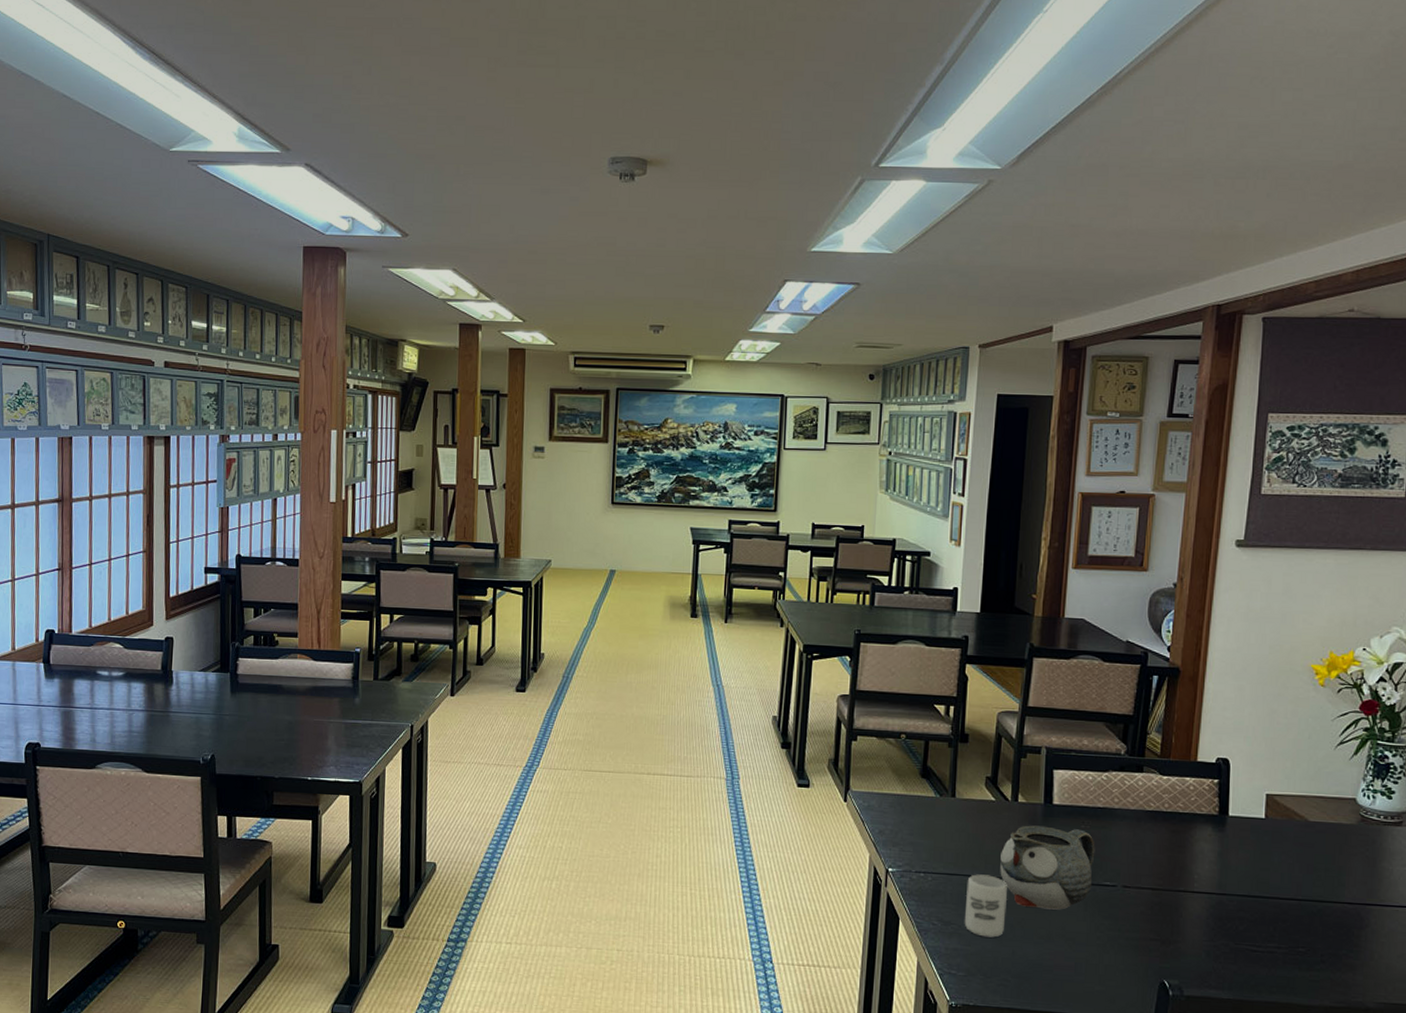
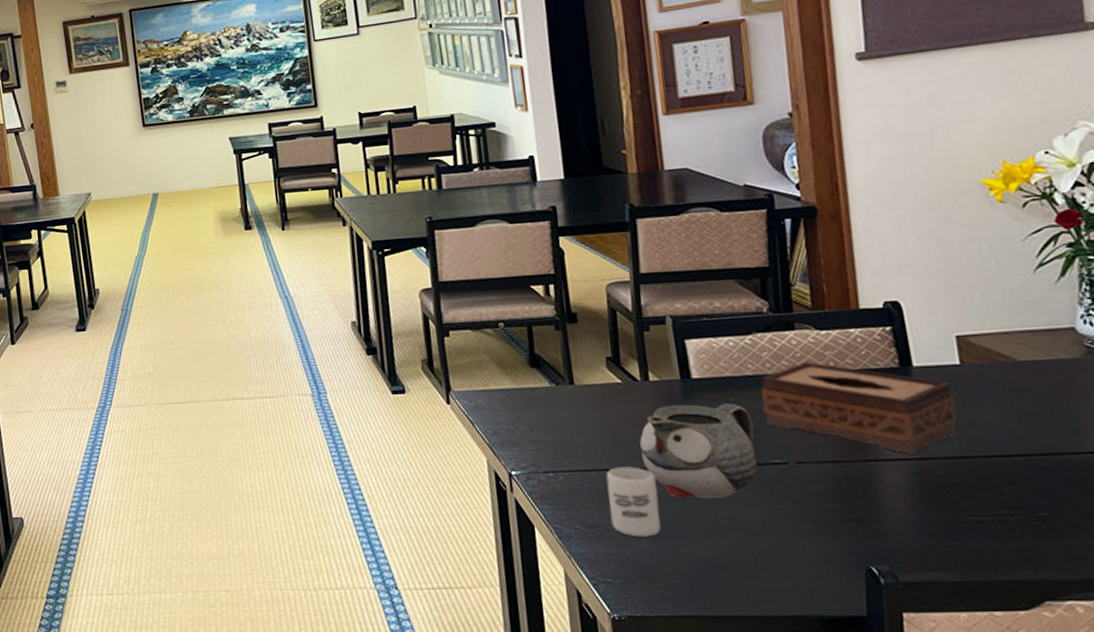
tissue box: none [1105,801,1255,889] -> present [761,362,957,454]

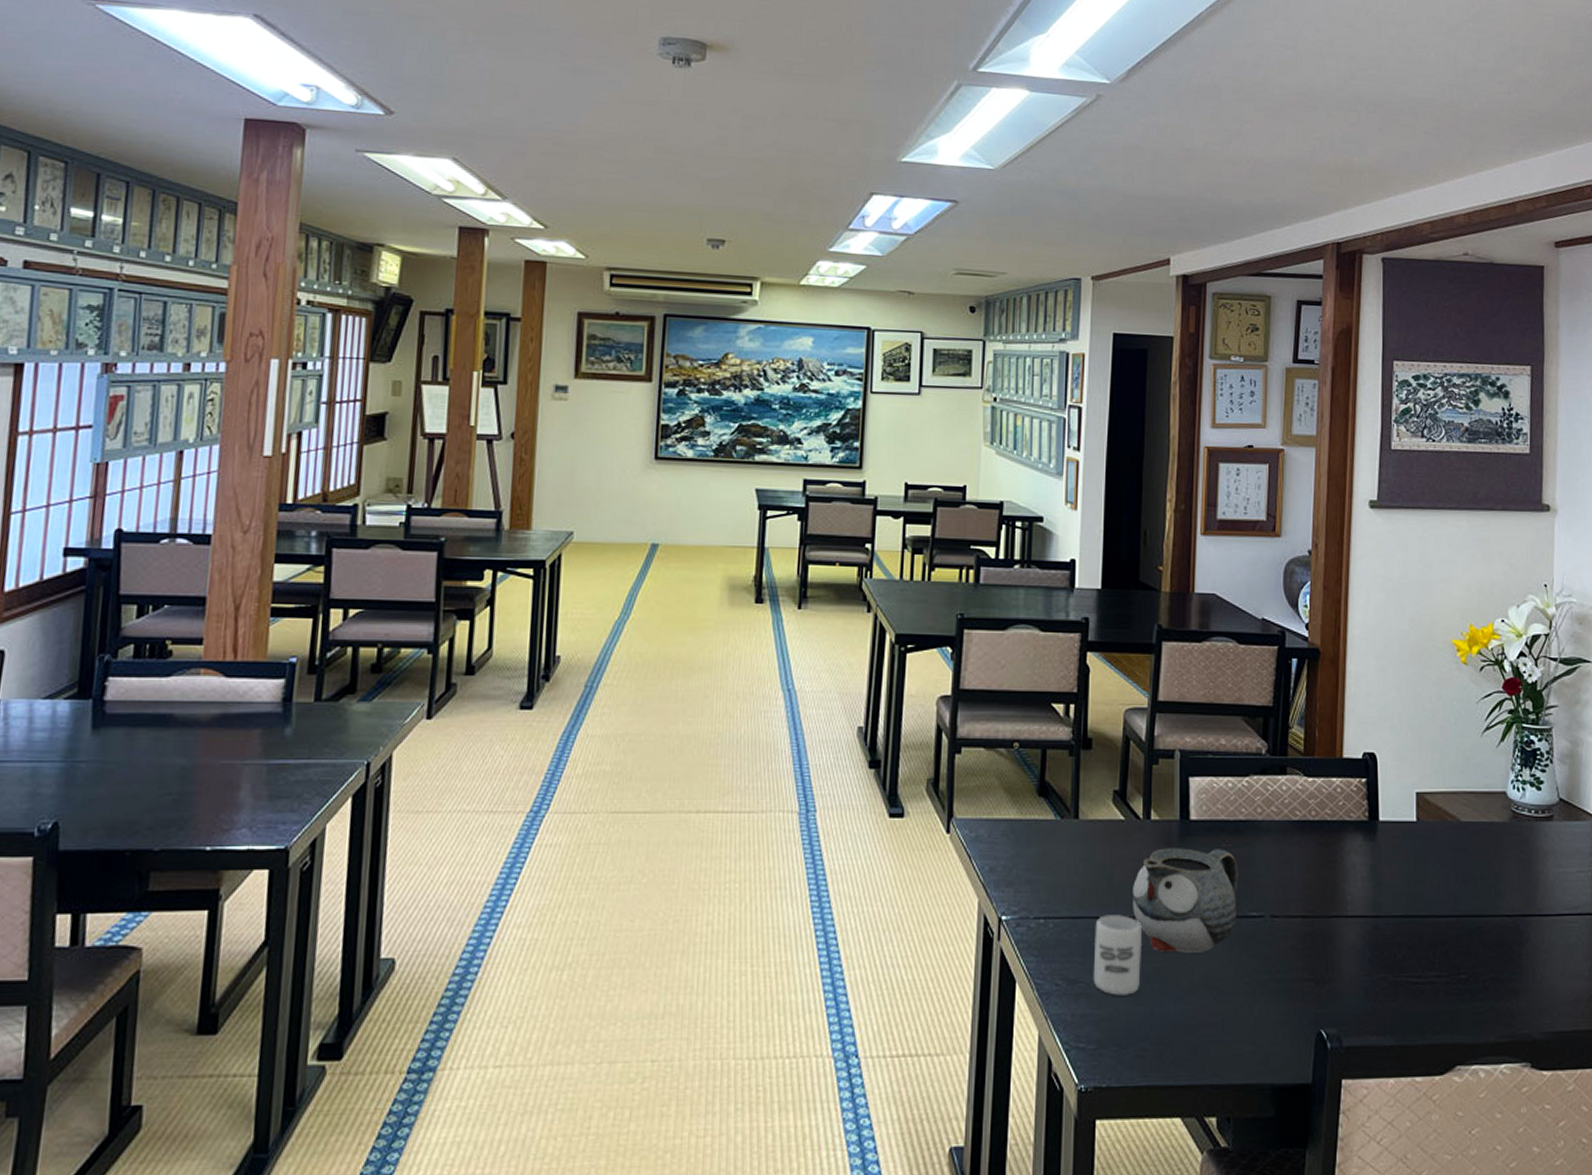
tissue box: present [761,362,957,454] -> none [1249,809,1409,911]

